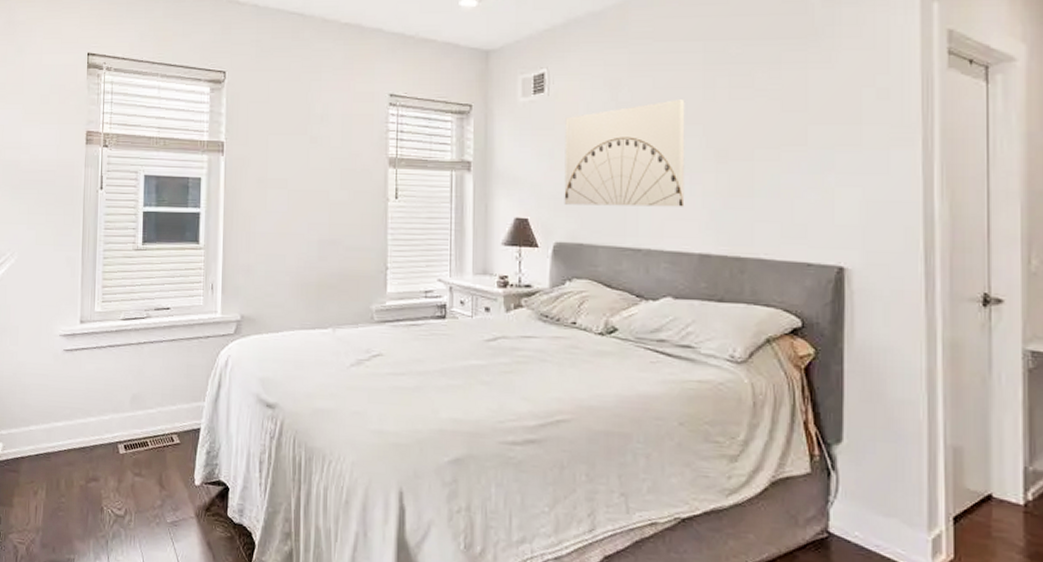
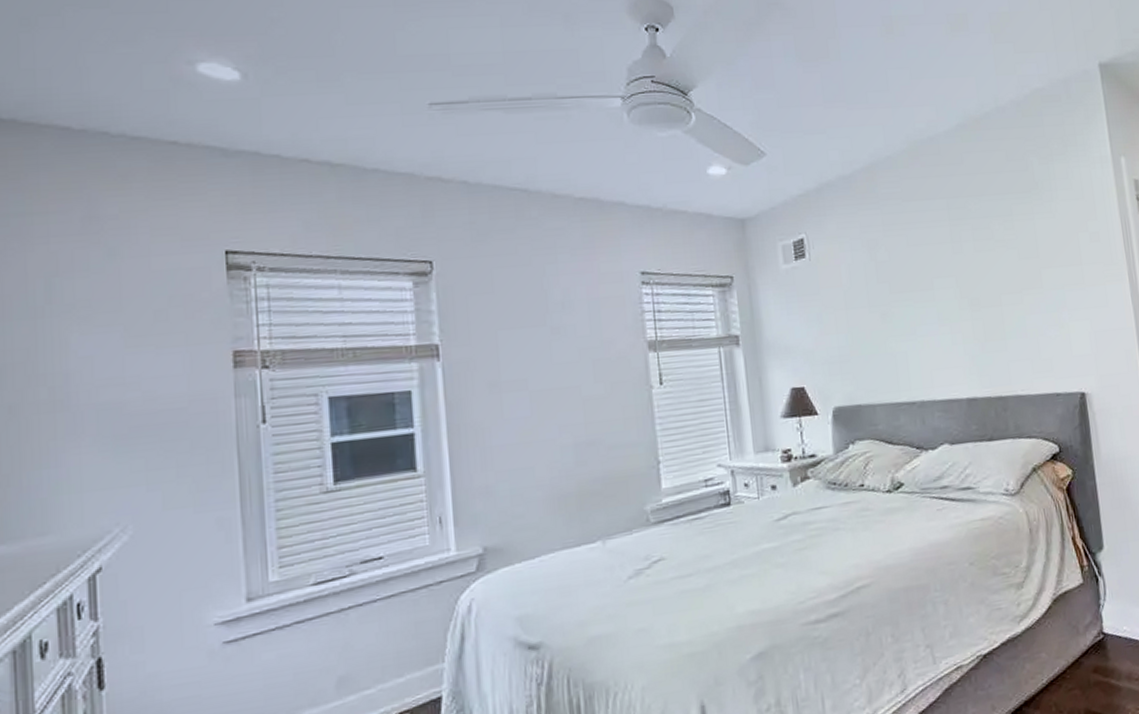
wall art: present [564,100,685,207] -> none [829,255,949,368]

